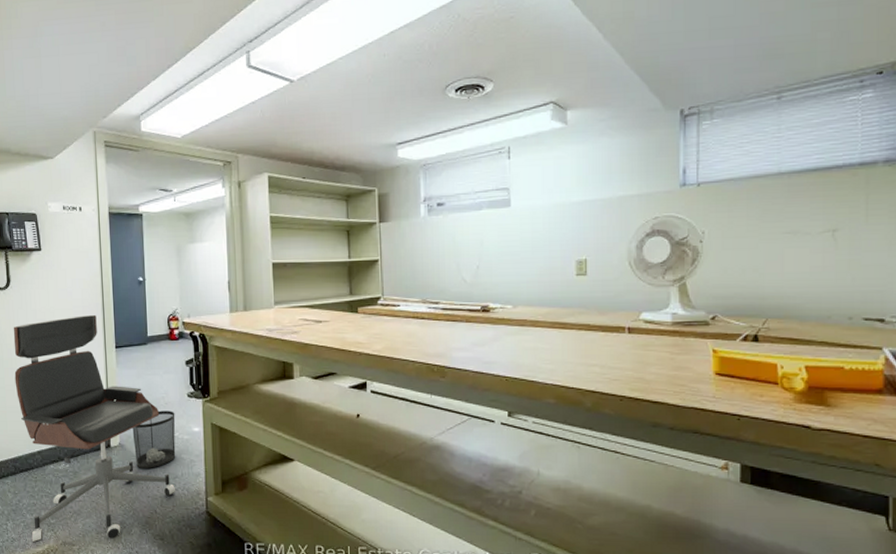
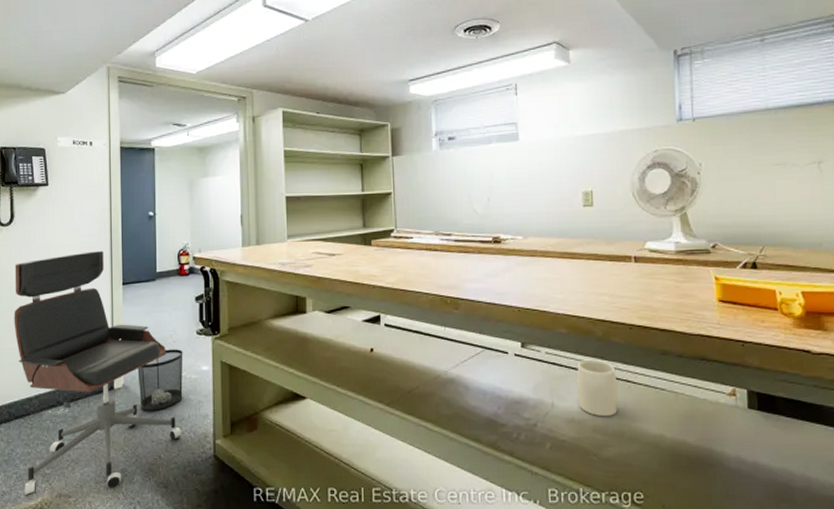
mug: none [564,430,606,487] -> present [577,359,618,417]

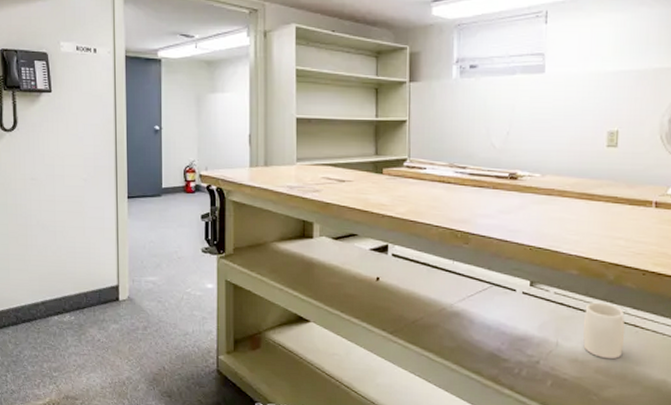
office chair: present [14,250,182,496] -> none [19,162,186,396]
waste bin: present [137,349,183,412] -> none [142,265,188,325]

